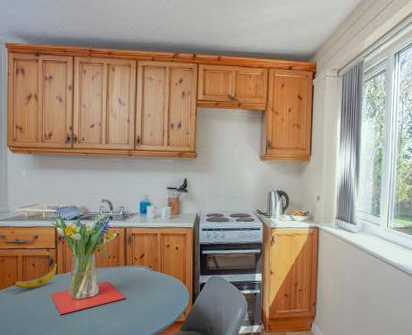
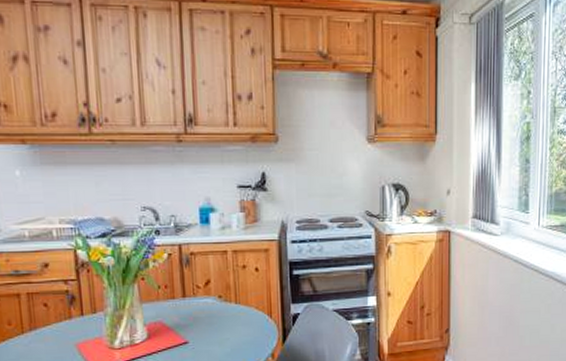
banana: present [13,262,58,289] -> none [15,298,82,339]

